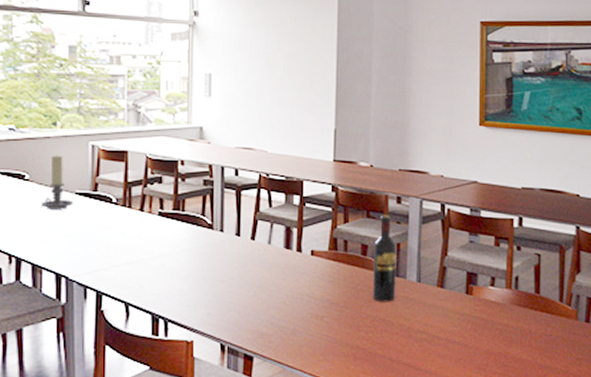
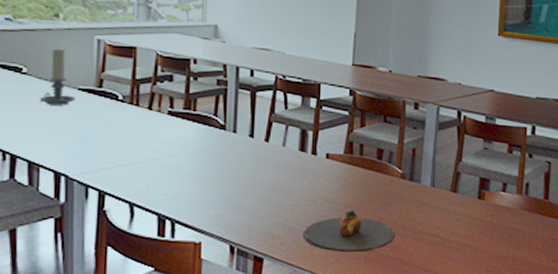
plate: none [292,307,383,351] -> present [304,210,396,253]
wine bottle: present [372,214,397,302] -> none [386,120,412,206]

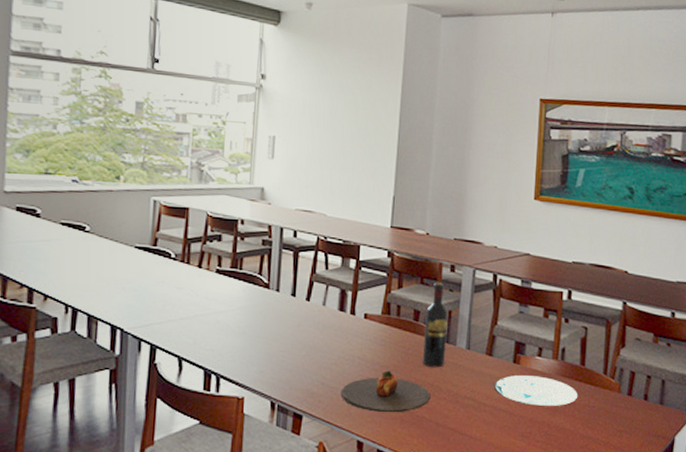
candle holder: present [39,48,76,105] -> none [100,208,133,262]
wine bottle: none [386,120,412,206] -> present [422,282,448,368]
plate: none [459,211,542,240] -> present [494,375,578,406]

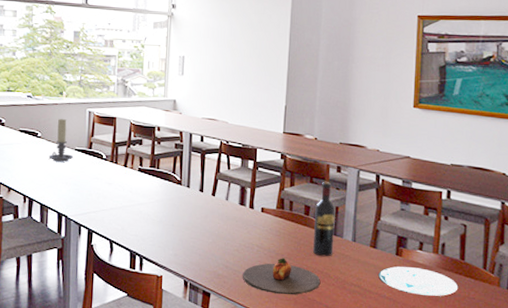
candle holder: none [100,208,133,262] -> present [49,118,74,162]

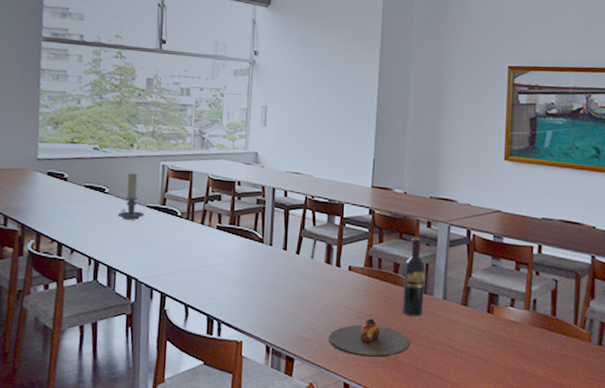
plate: present [378,266,458,296] -> none [470,324,550,354]

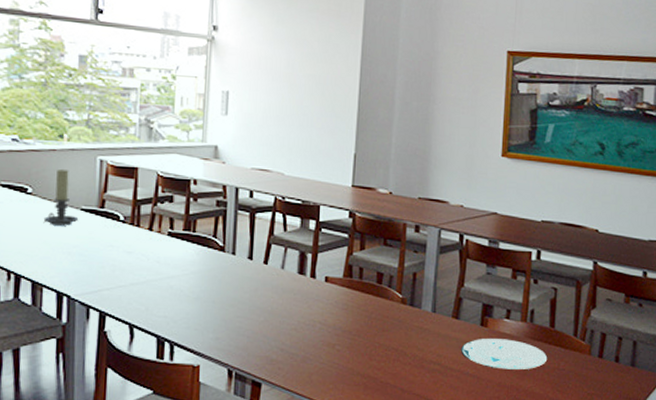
plate: present [329,318,411,358] -> none [302,335,396,379]
wine bottle: present [402,237,426,316] -> none [386,243,413,332]
plate: none [470,324,550,354] -> present [461,339,548,369]

